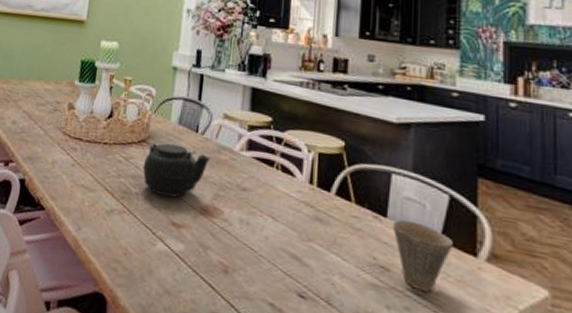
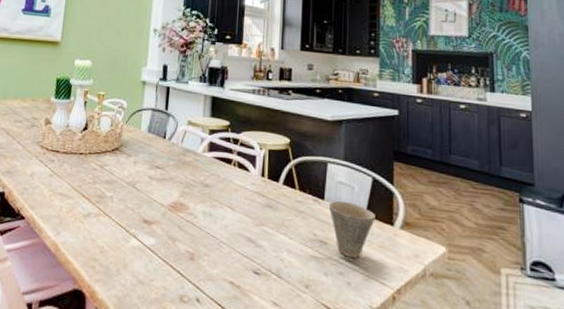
teapot: present [142,143,211,198] -> none [116,150,177,198]

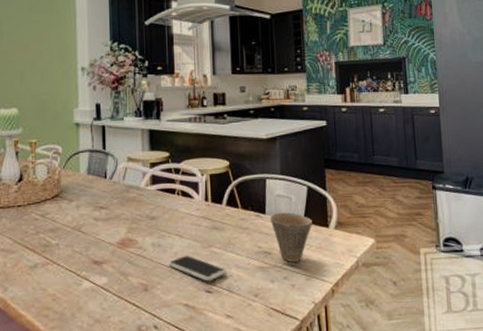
smartphone: none [217,229,277,263] -> present [168,255,226,282]

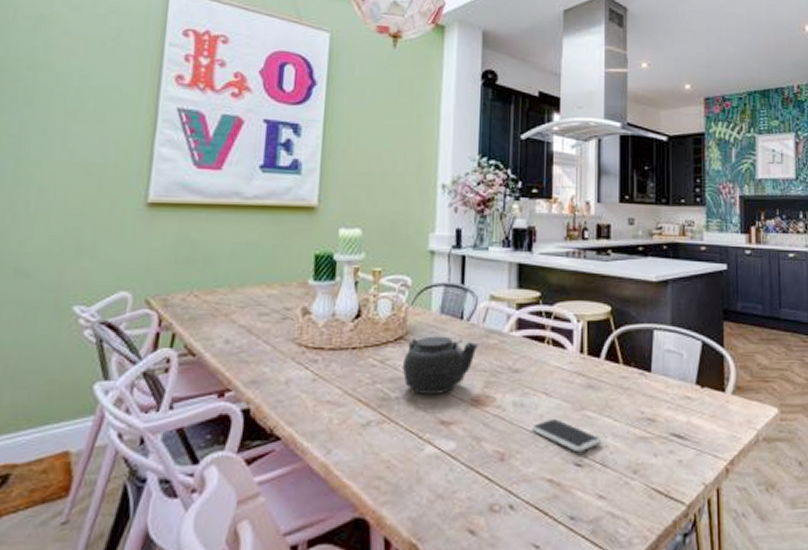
teapot: none [59,192,121,241] -> present [402,336,479,394]
cup: present [270,212,312,262] -> none [656,371,706,433]

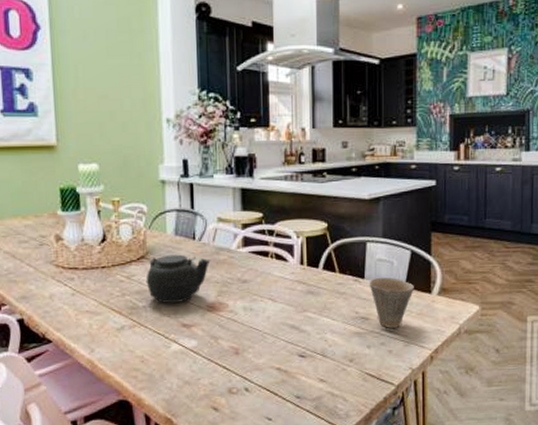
smartphone: present [531,418,601,453] -> none [260,319,321,346]
cup: none [656,371,706,433] -> present [369,277,414,328]

